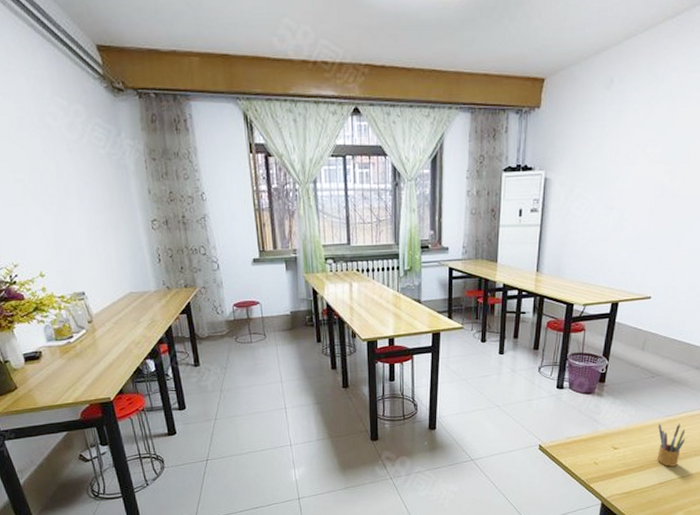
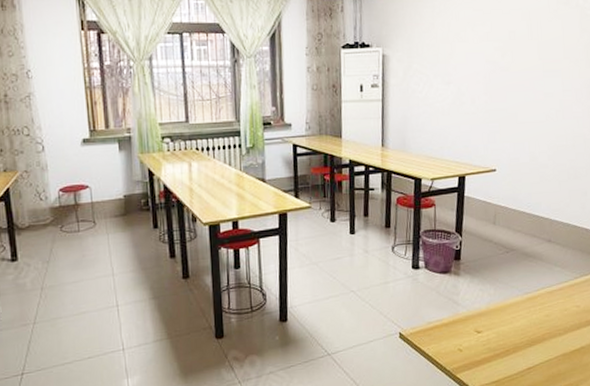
pencil box: present [656,423,686,467] -> none [519,300,547,349]

